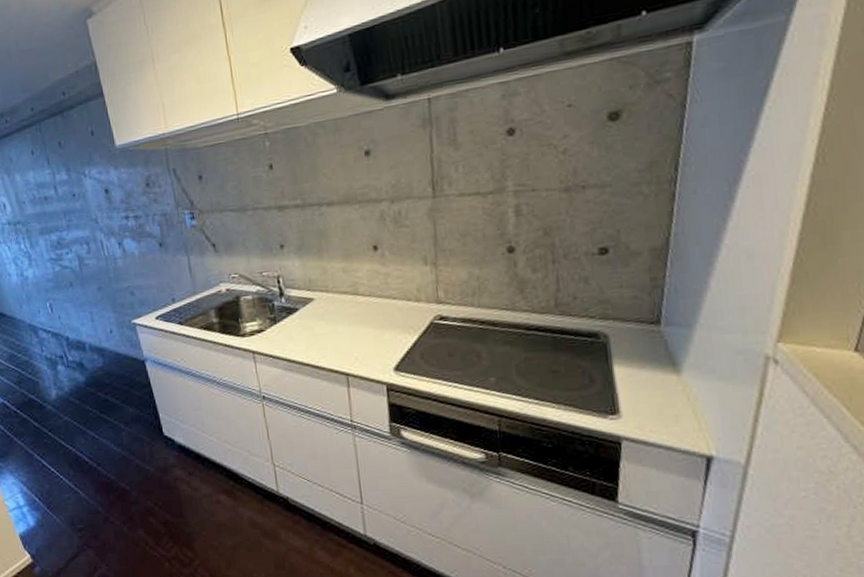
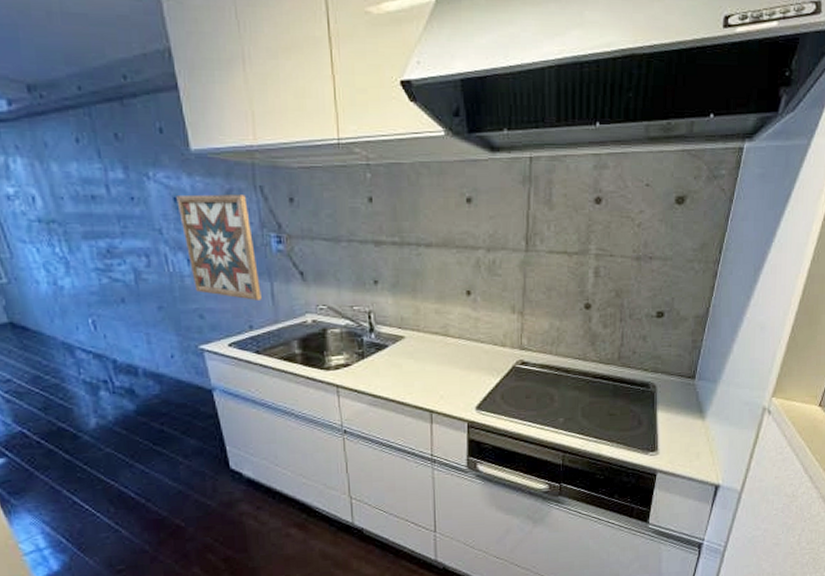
wall art: none [107,178,181,275] -> present [176,194,262,300]

